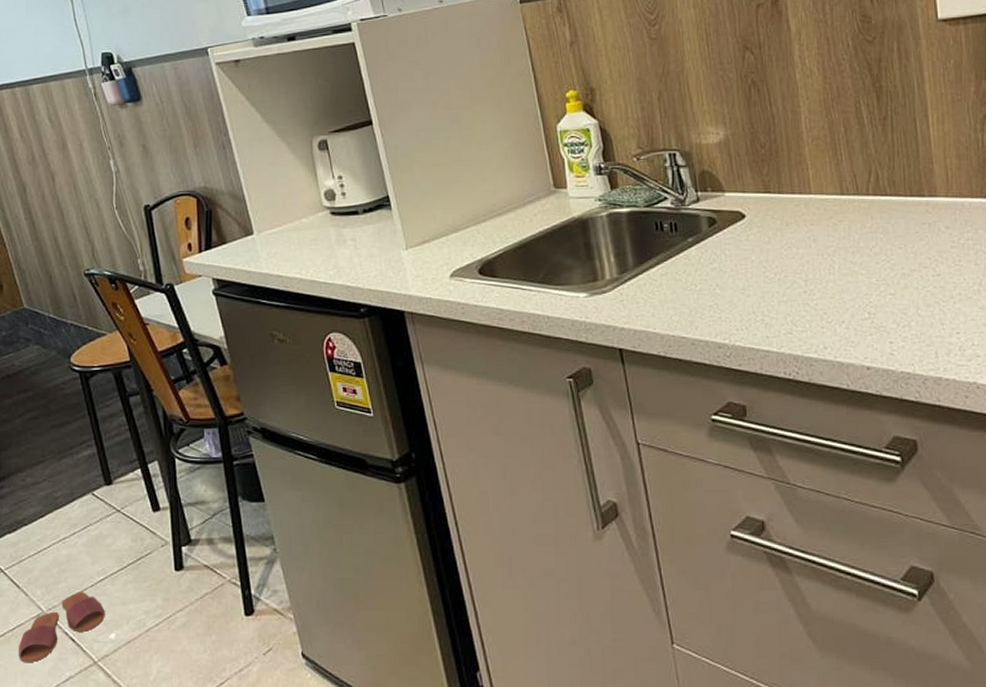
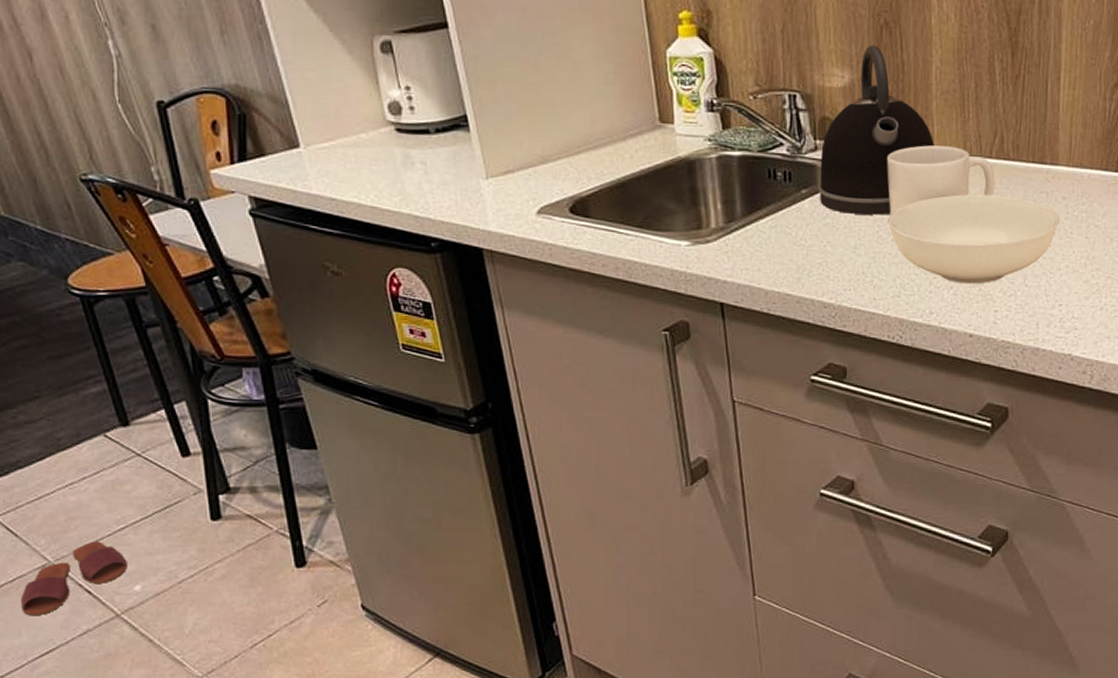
kettle: none [703,102,811,257] -> present [818,44,935,215]
mug: none [765,187,876,256] -> present [886,145,995,216]
bowl: none [773,229,947,317] -> present [888,194,1061,284]

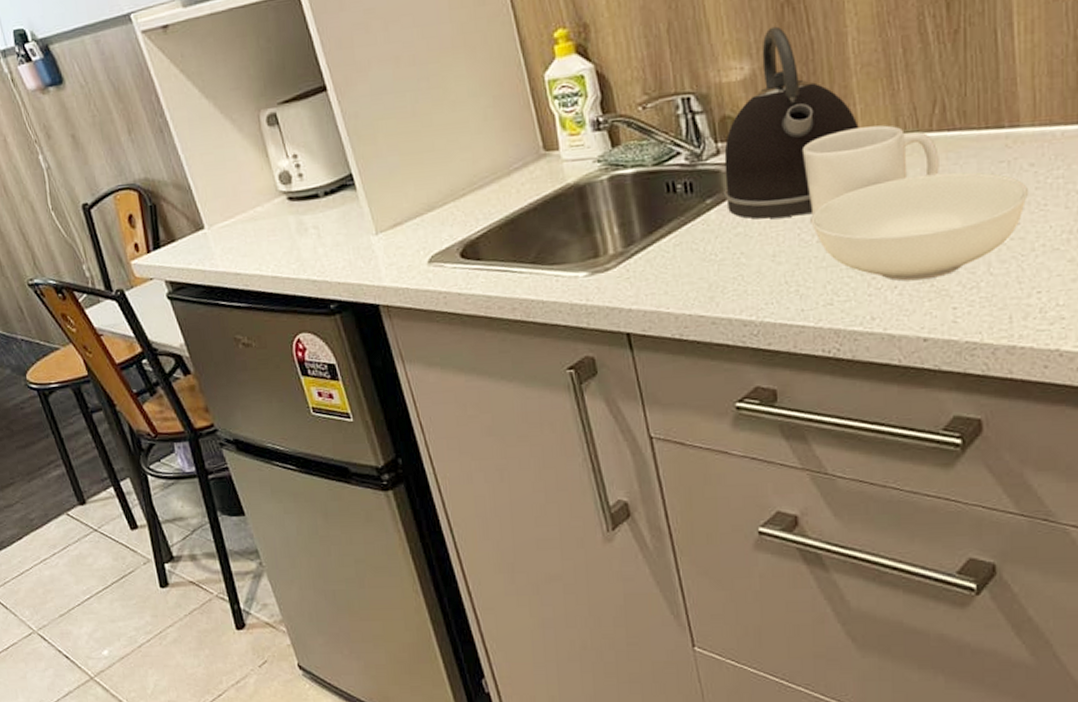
slippers: present [20,541,127,616] -> none [14,611,96,680]

